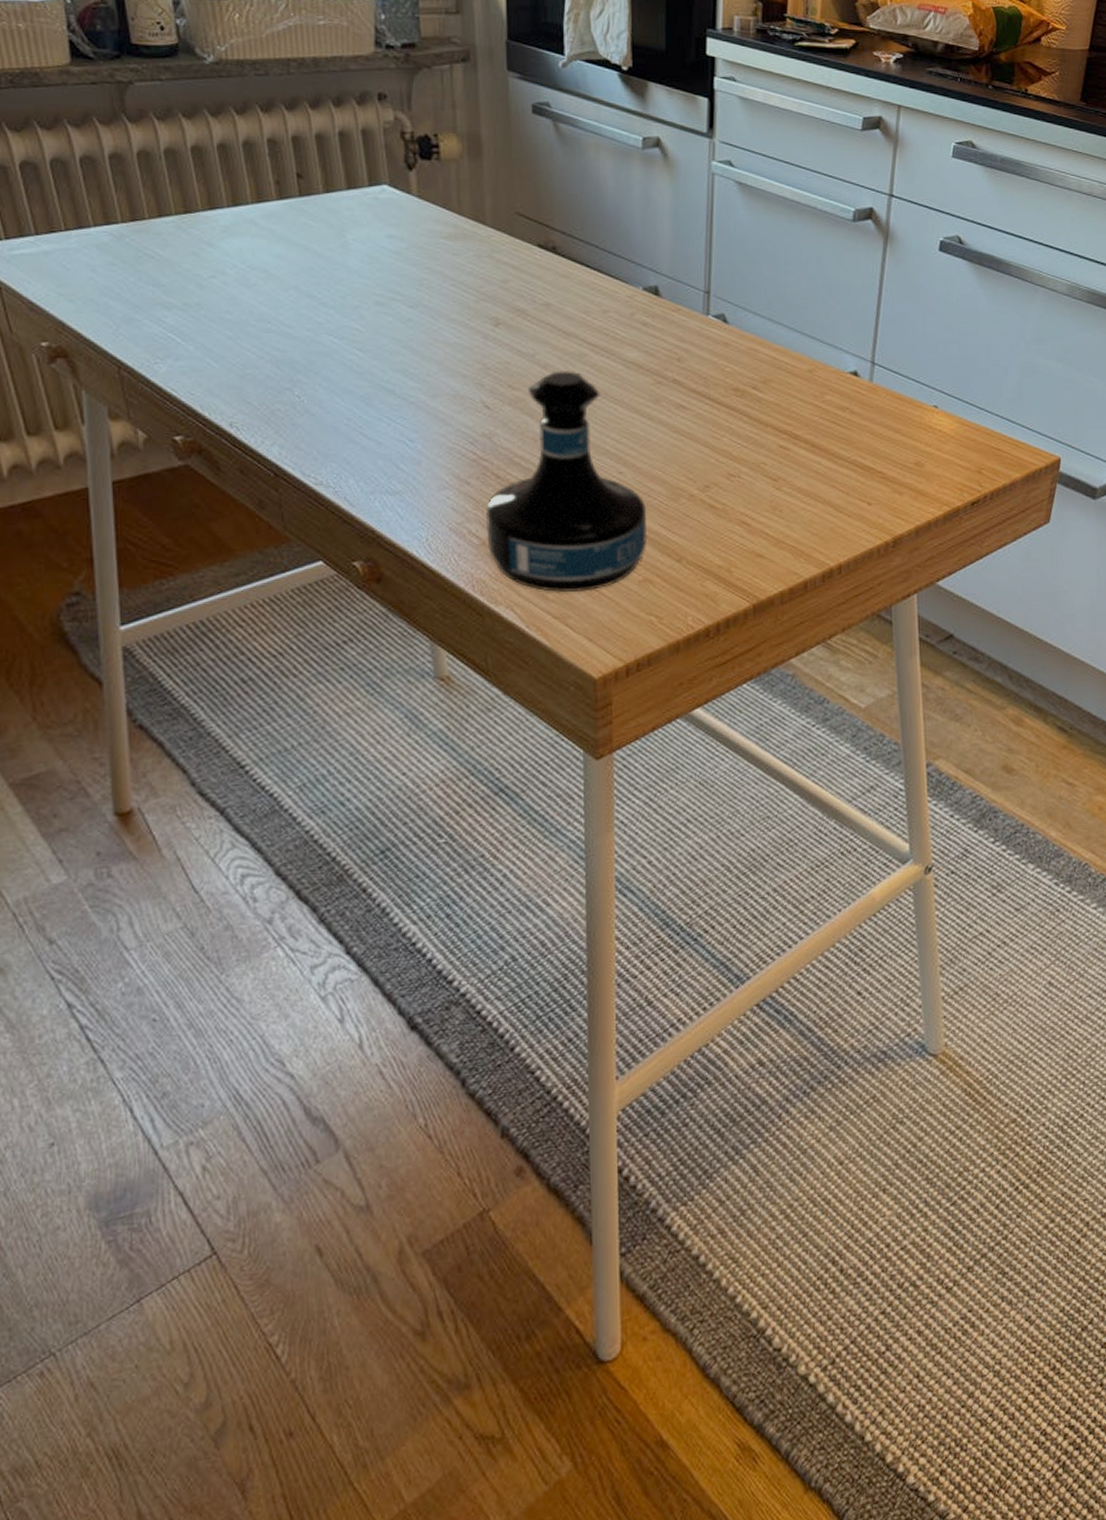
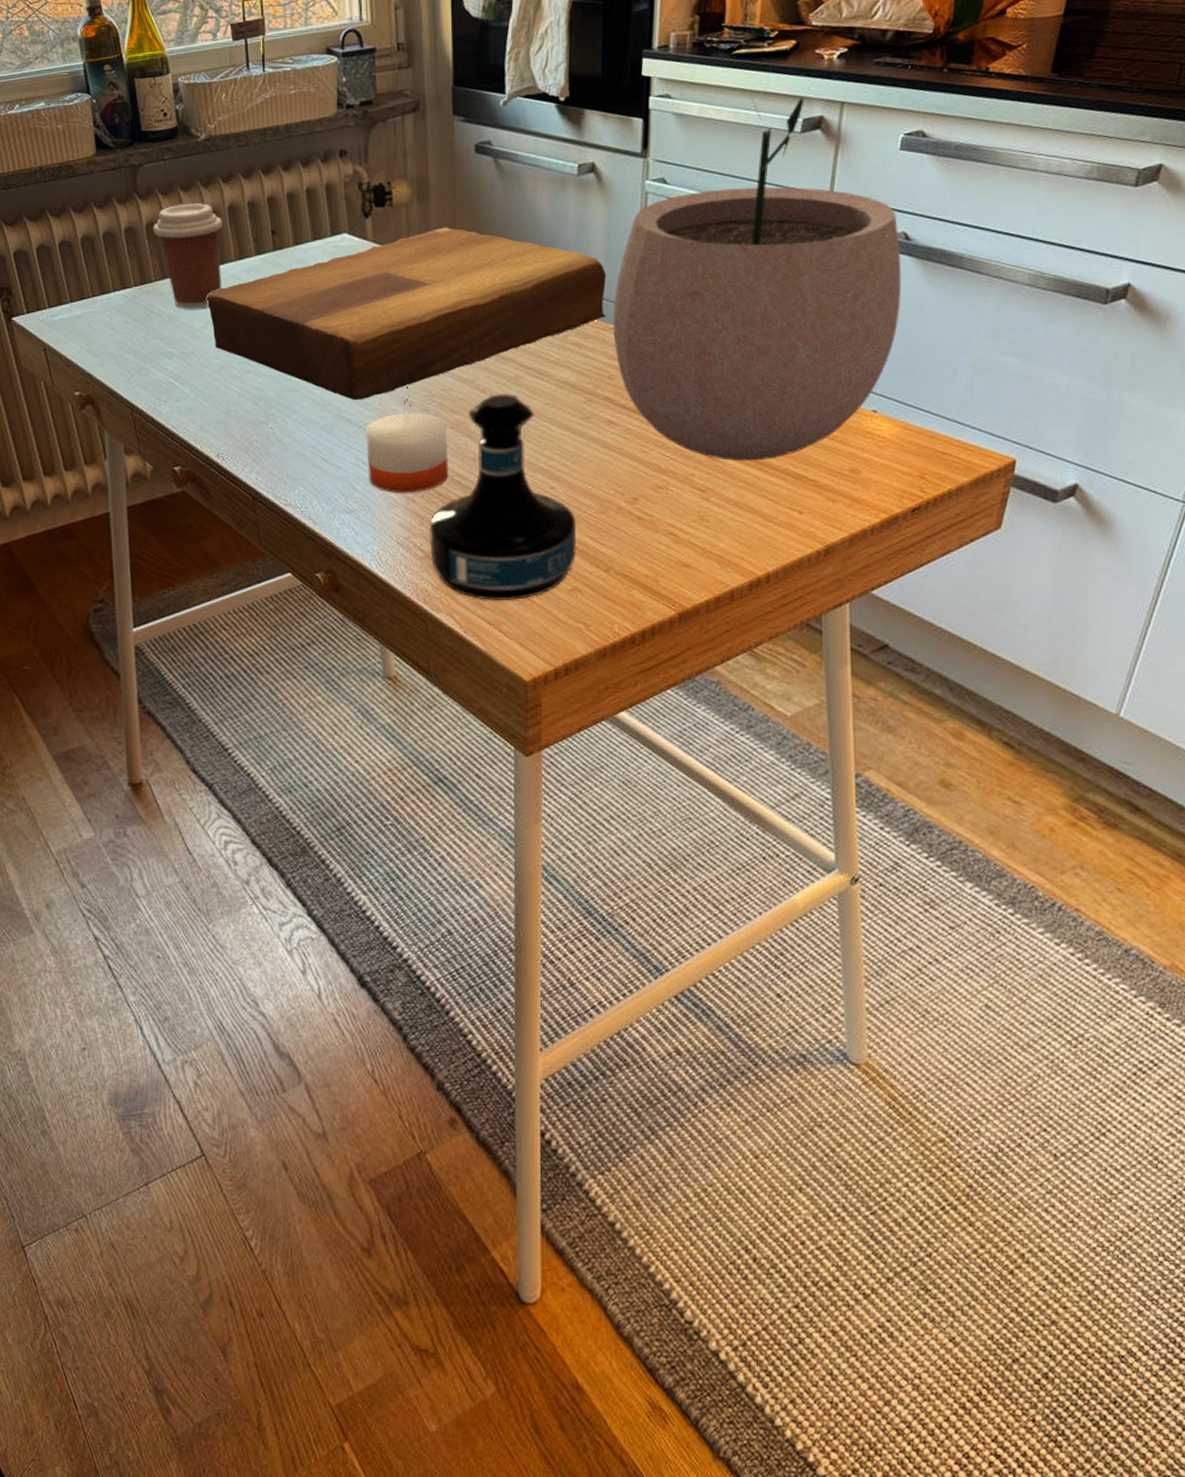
coffee cup: none [146,133,236,255] -> present [152,203,222,309]
cutting board: none [217,188,674,370] -> present [207,227,607,401]
candle: none [412,371,506,474] -> present [366,399,448,494]
plant pot: none [681,87,957,451] -> present [613,94,902,462]

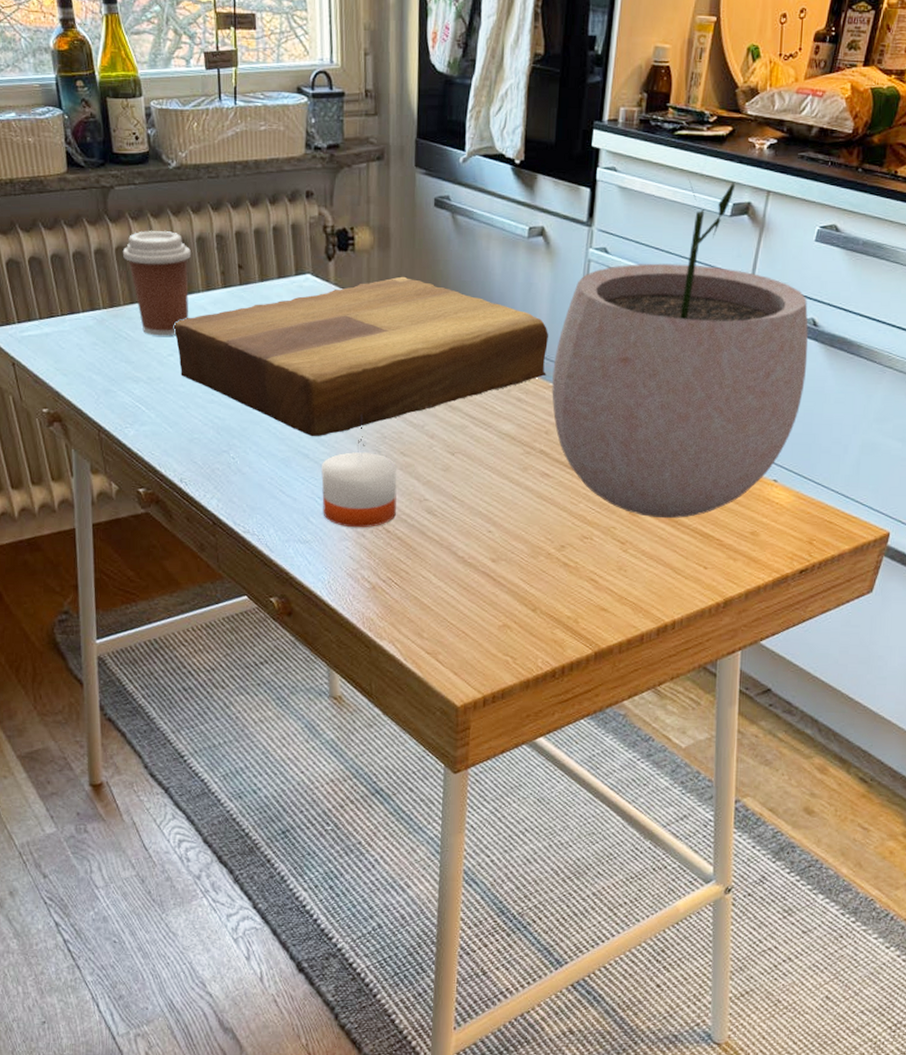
tequila bottle: present [428,393,577,602] -> none [376,440,510,633]

